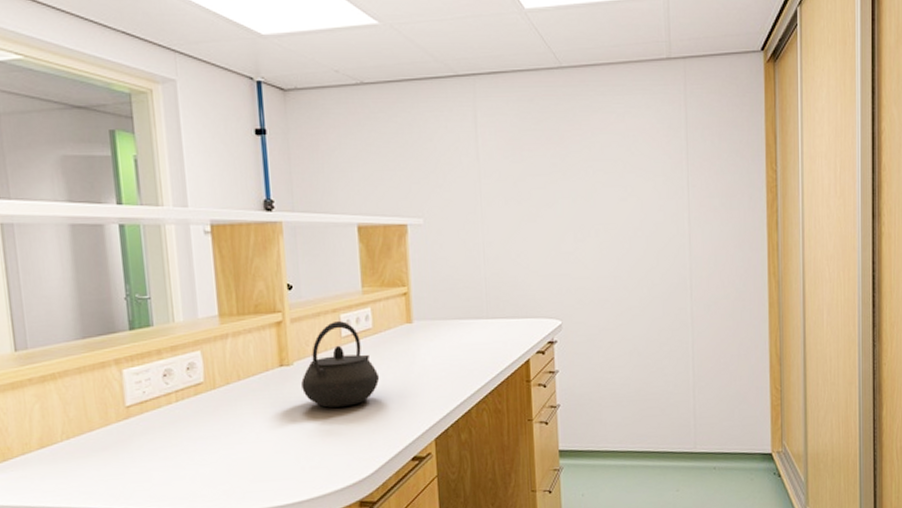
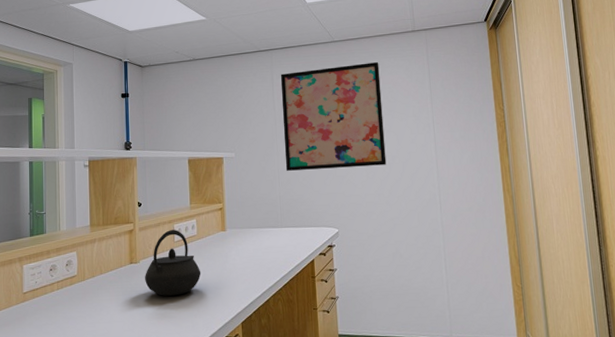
wall art: none [486,100,626,244] -> present [280,62,387,171]

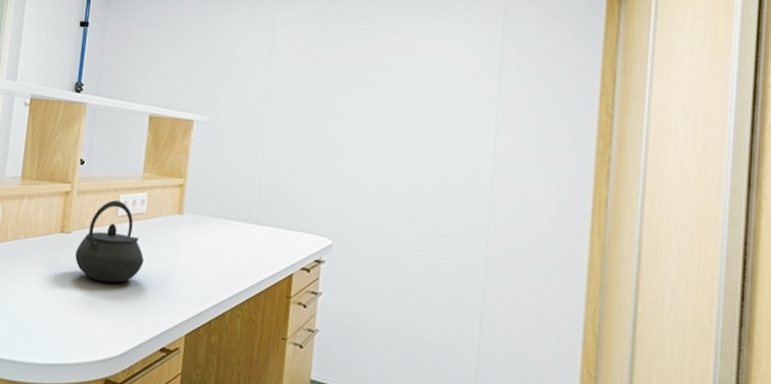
wall art: present [280,62,387,171] -> none [273,21,429,166]

